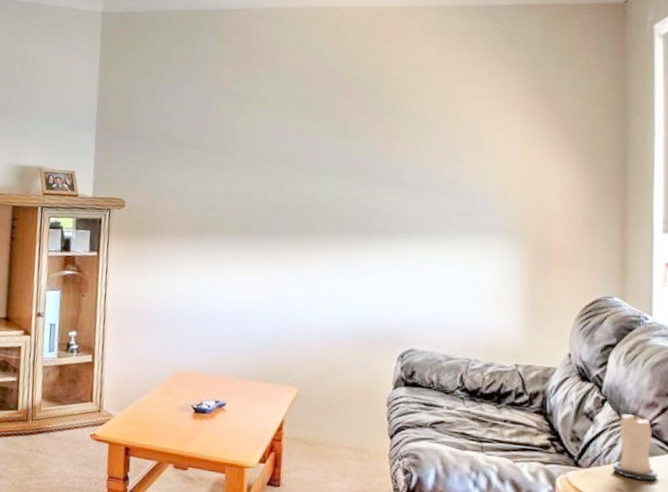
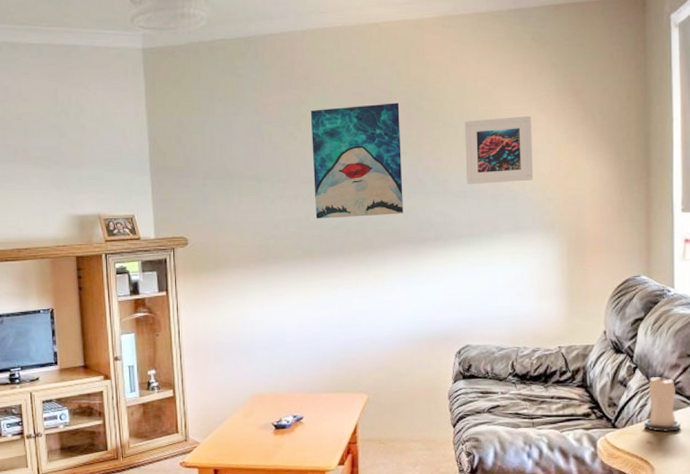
wall art: none [258,86,355,201] -> present [310,102,403,219]
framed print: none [421,112,496,181] -> present [465,115,534,185]

